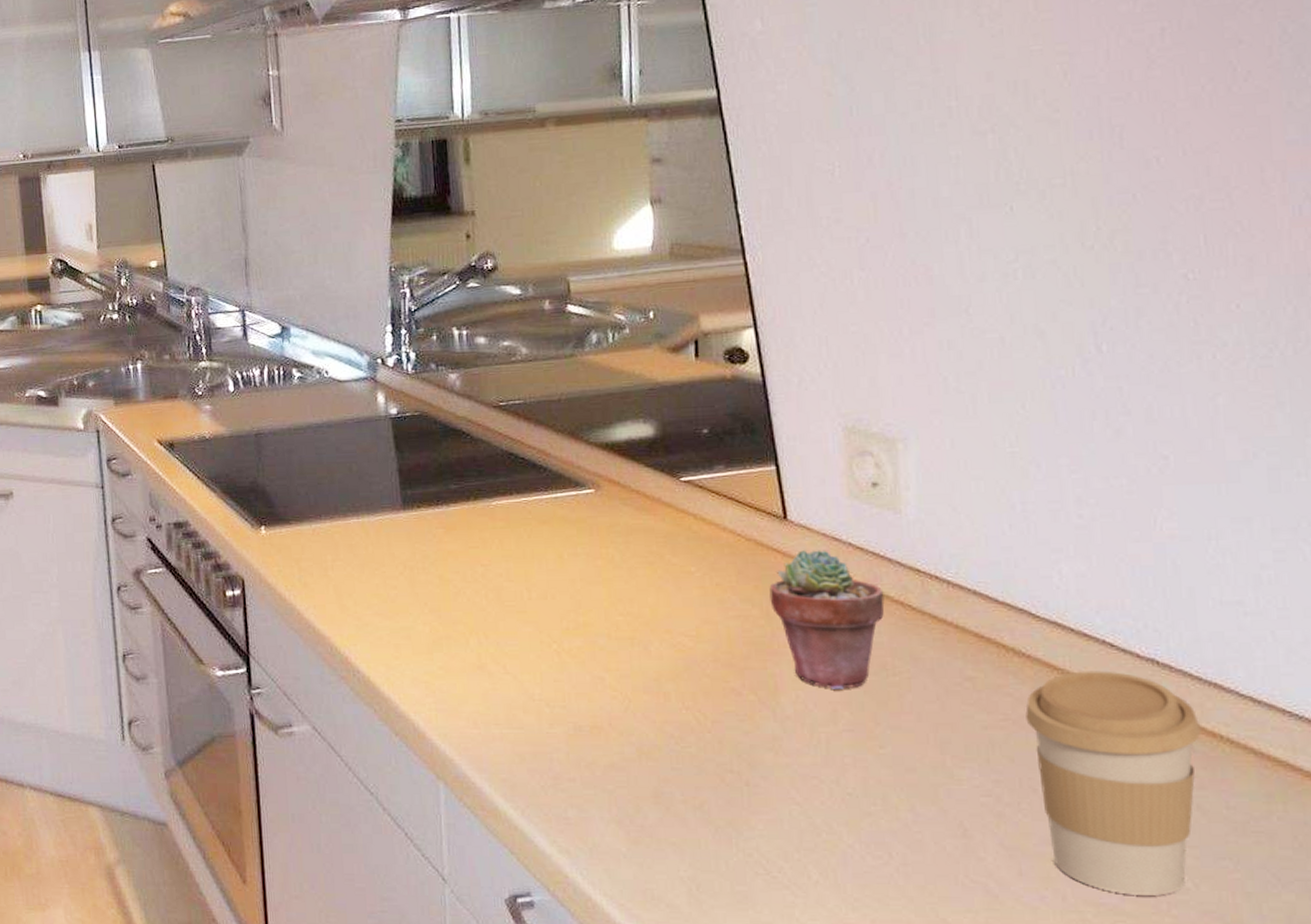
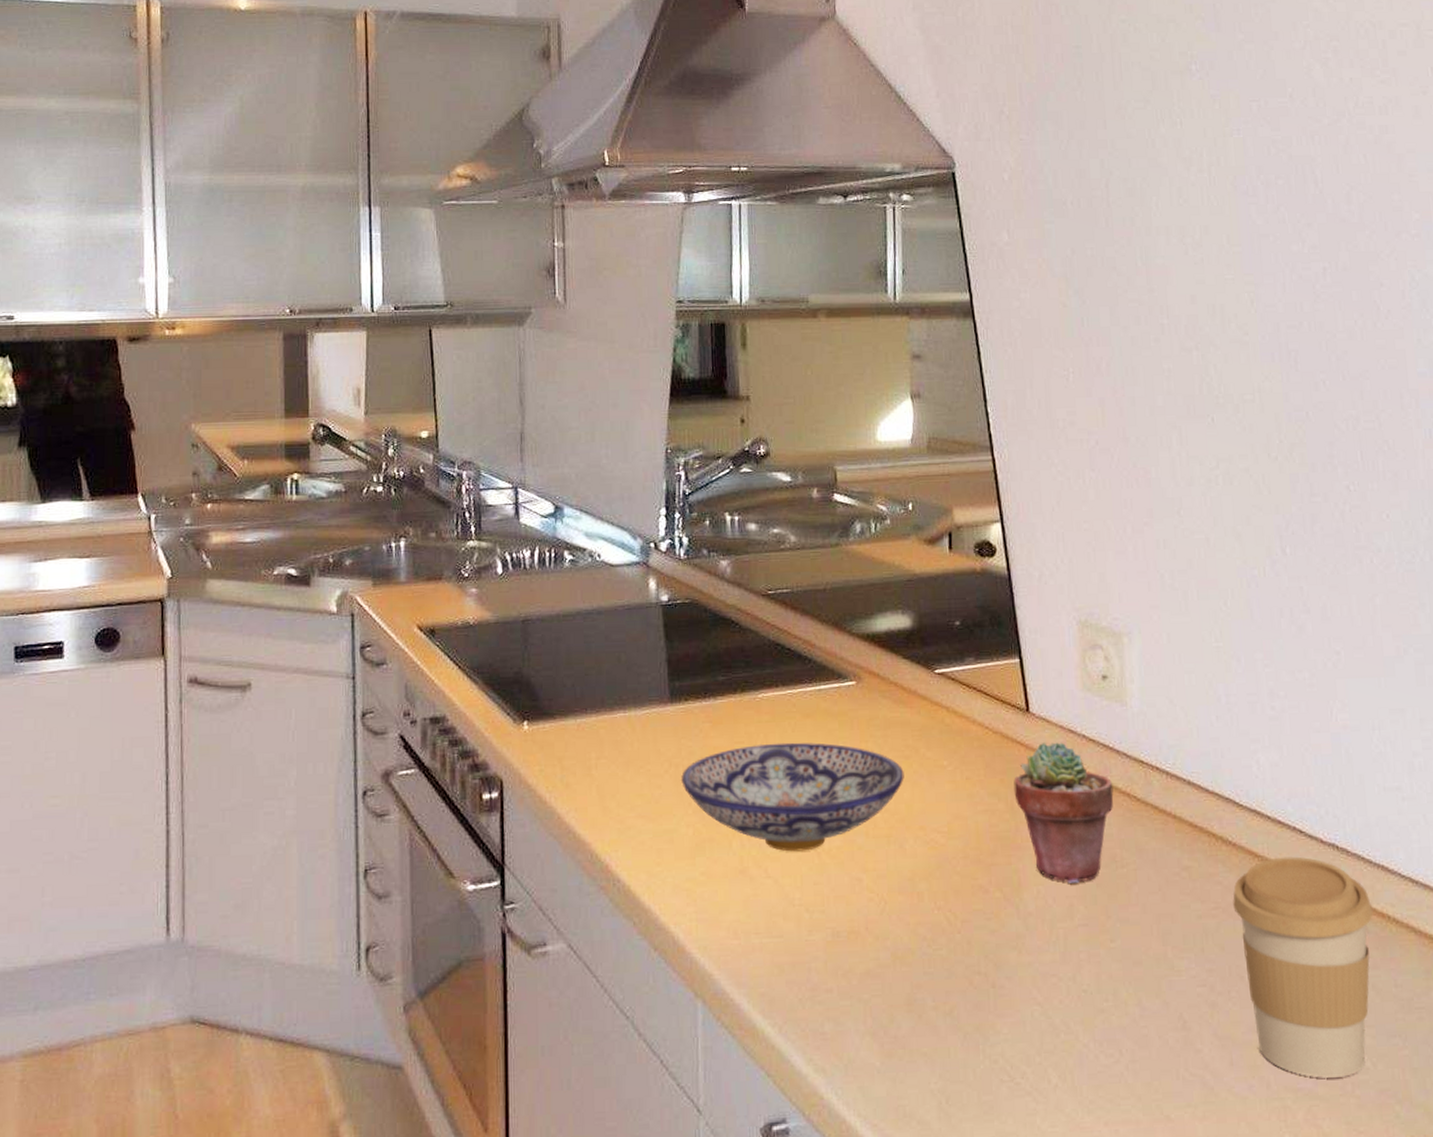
bowl: none [416,547,648,650] -> present [681,742,904,852]

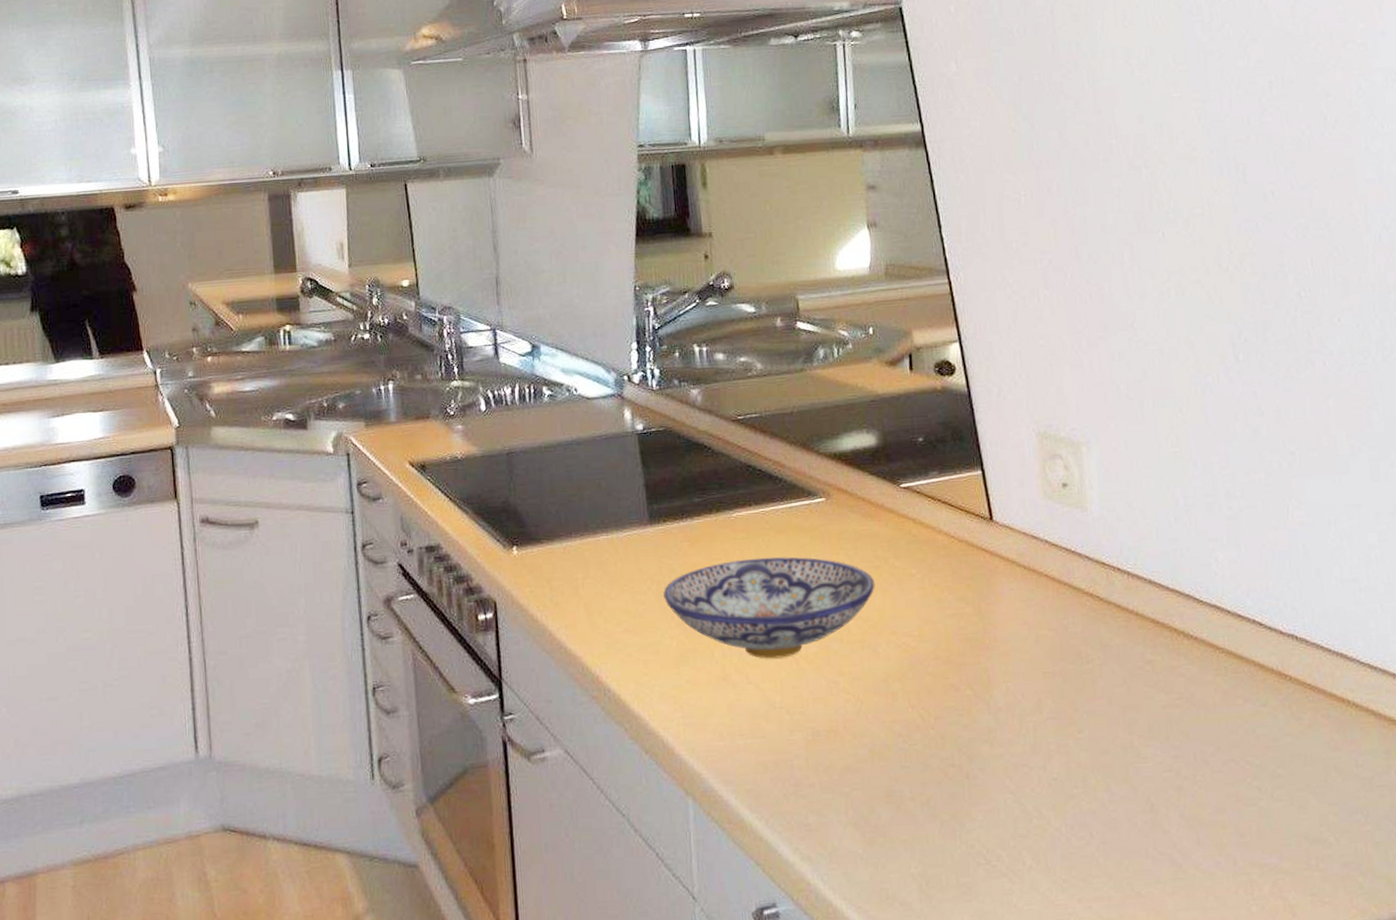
potted succulent: present [1013,742,1114,885] -> none [980,548,1077,681]
coffee cup: present [1233,856,1373,1078] -> none [1196,647,1333,854]

